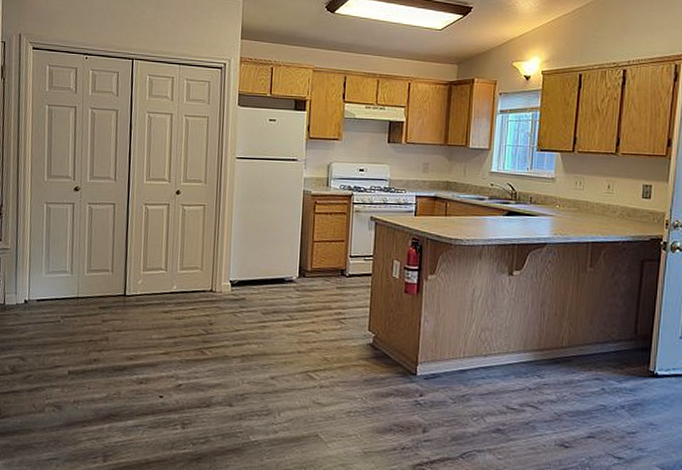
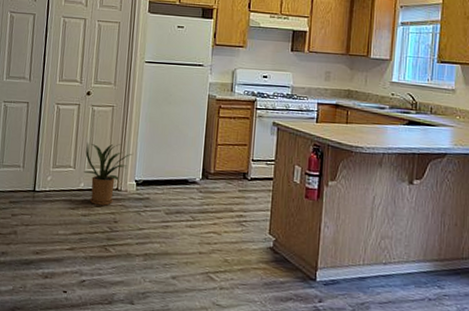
house plant: none [176,243,226,308] -> present [84,142,133,206]

